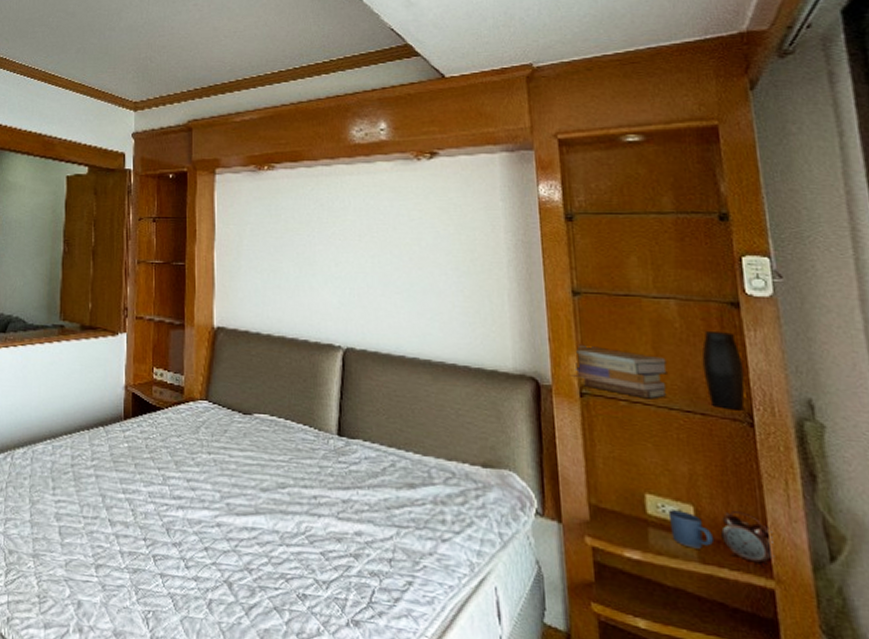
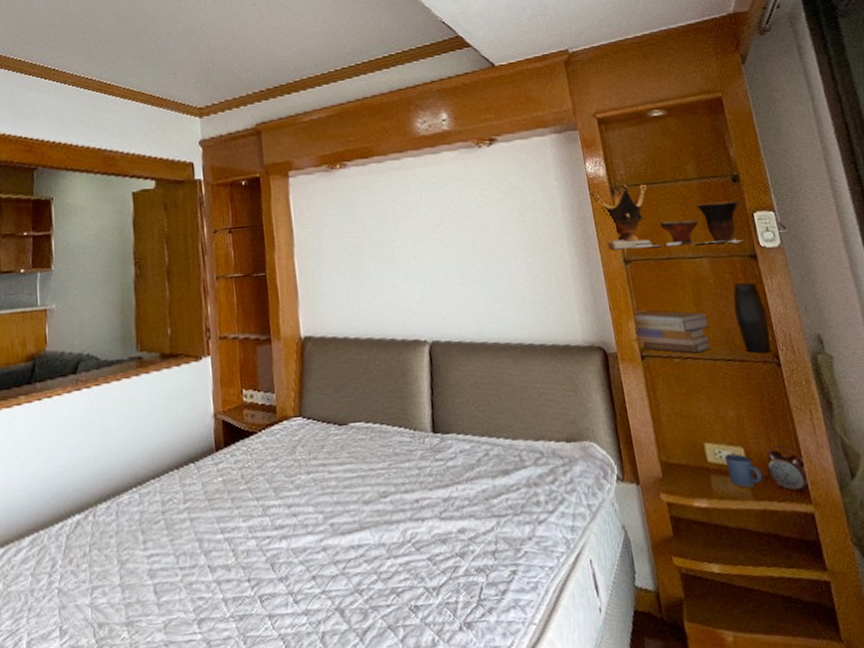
pottery: none [539,211,725,288] -> present [589,184,744,250]

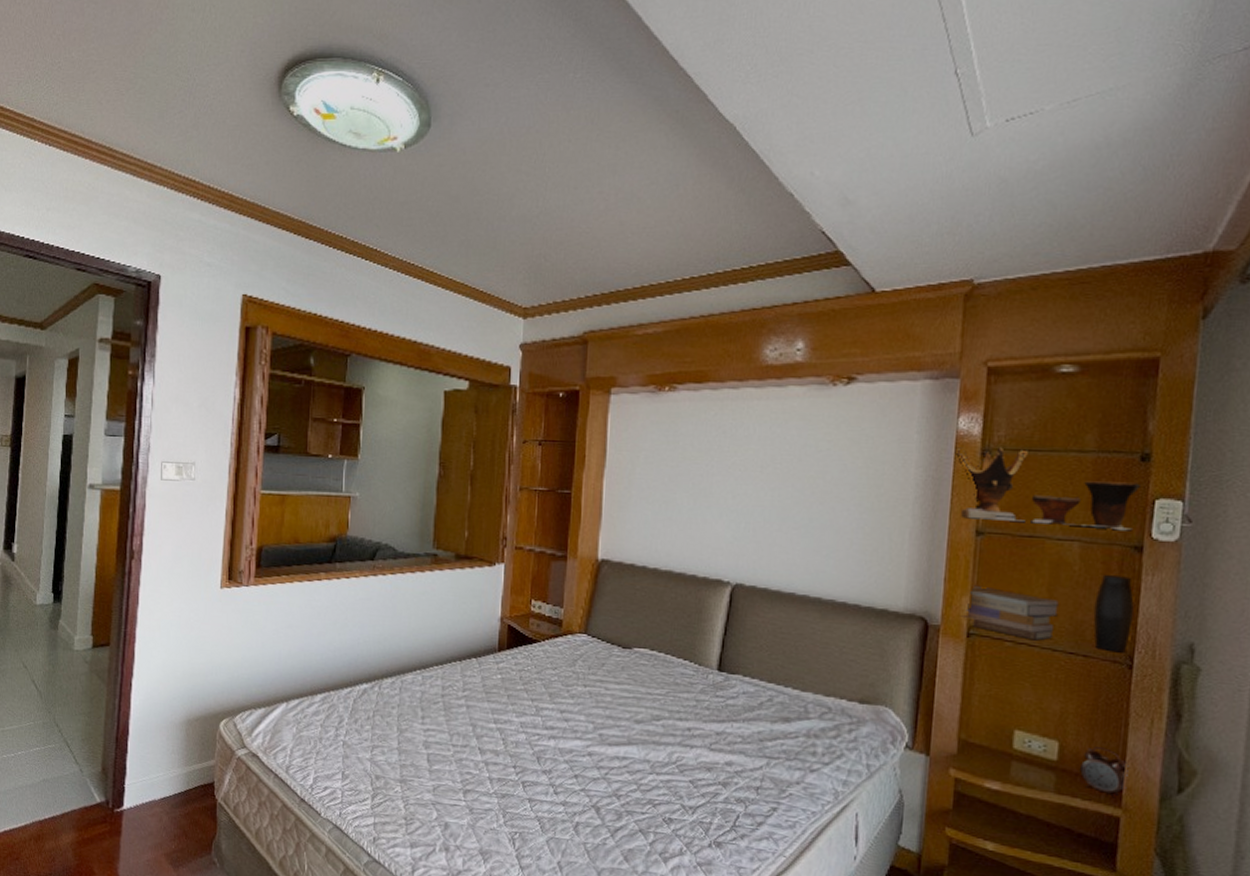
mug: present [724,454,764,488] -> none [1033,745,1073,781]

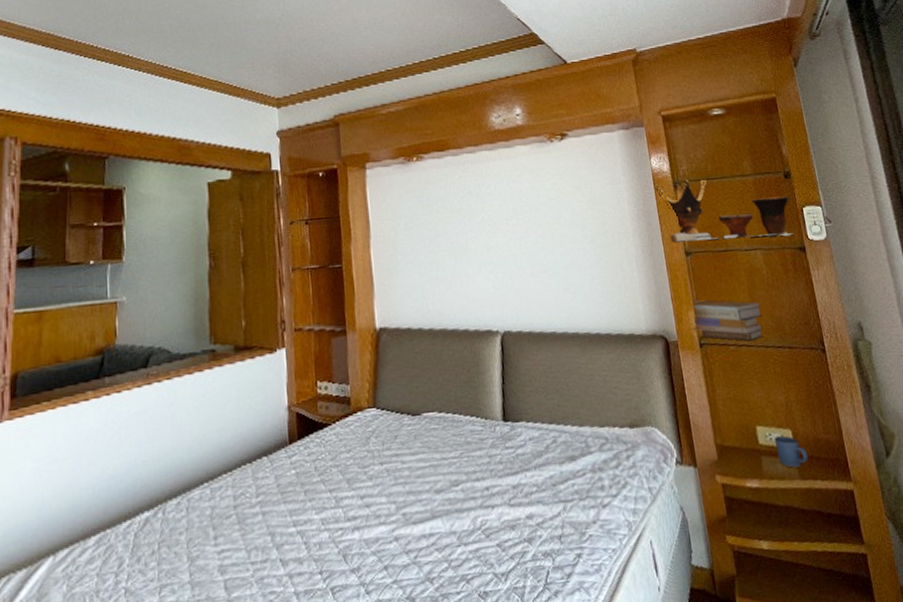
mug: none [1033,745,1073,781] -> present [774,436,809,468]
alarm clock: present [1080,747,1129,799] -> none [811,427,851,474]
vase: present [1093,574,1135,653] -> none [783,273,817,340]

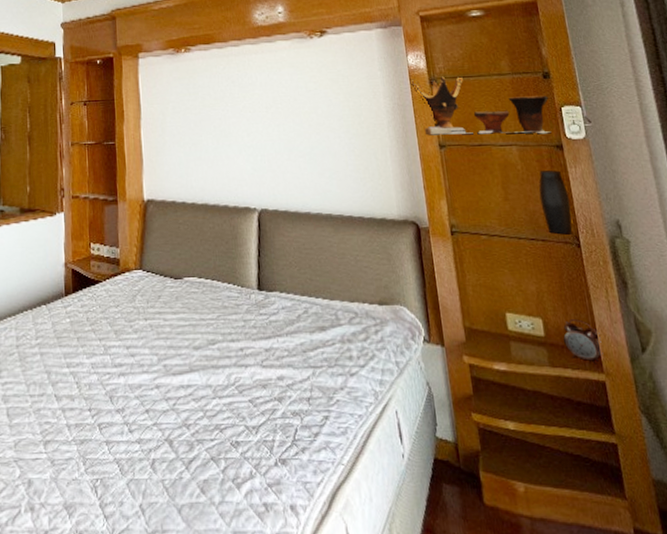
books: present [690,299,764,341] -> none [442,190,516,232]
mug: present [774,436,809,468] -> none [523,324,560,355]
vase: none [783,273,817,340] -> present [539,170,572,235]
alarm clock: none [811,427,851,474] -> present [563,319,603,365]

